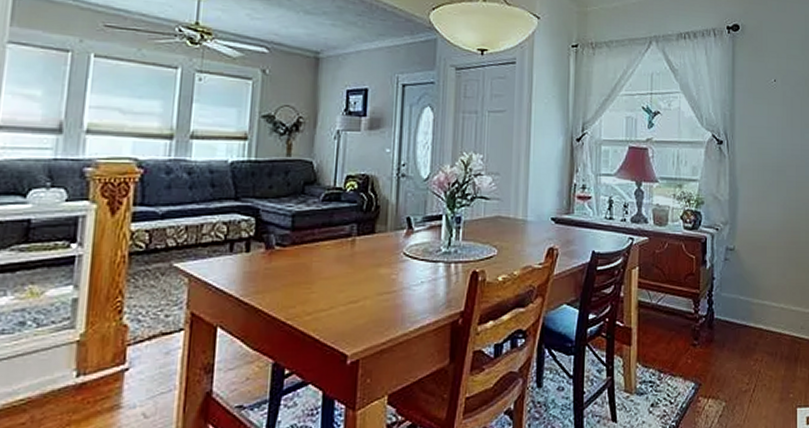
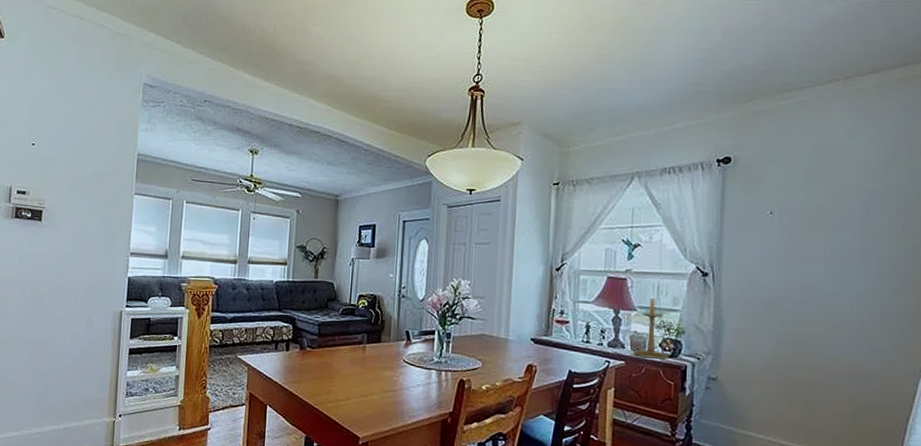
candlestick: none [656,160,690,232] -> present [633,291,669,359]

